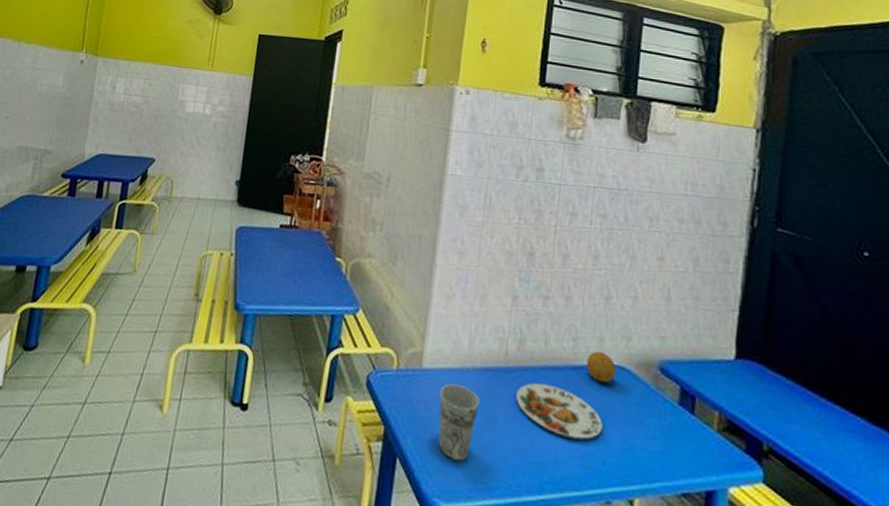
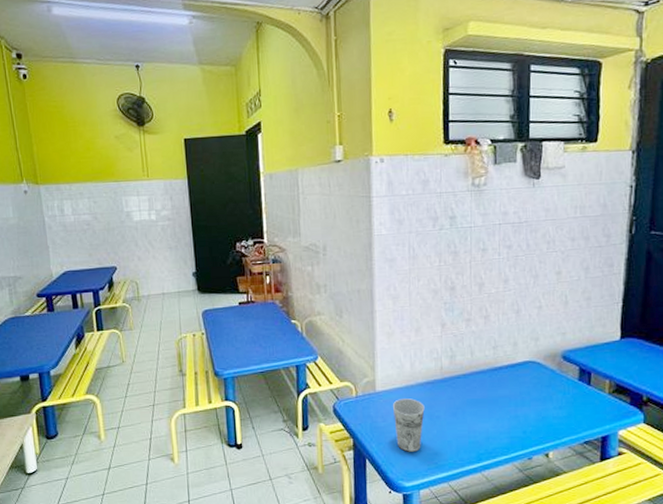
plate: present [516,383,603,440] -> none [453,384,521,420]
fruit: present [586,351,617,383] -> none [505,353,529,375]

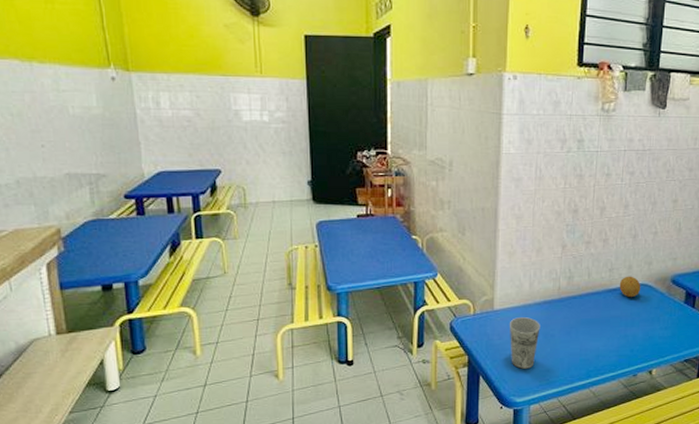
fruit: none [505,353,529,375] -> present [619,276,641,297]

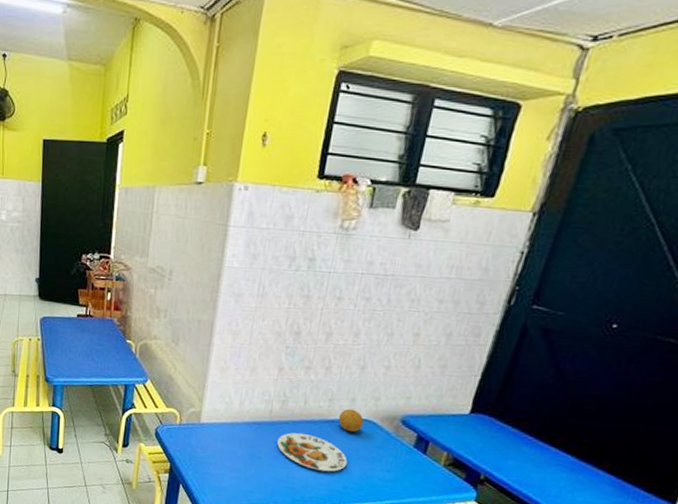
cup: present [509,317,540,369] -> none [213,433,247,486]
plate: none [568,305,631,339] -> present [277,432,348,472]

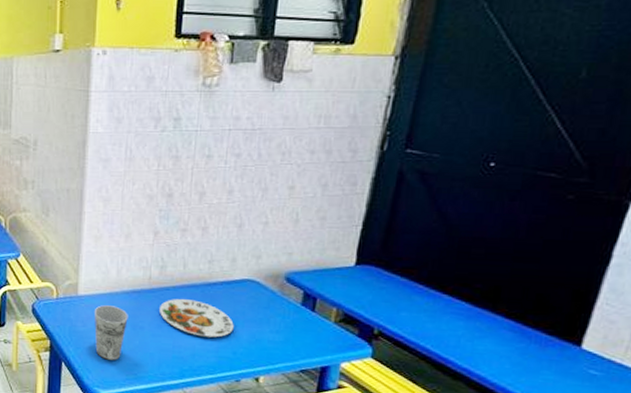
cup: none [213,433,247,486] -> present [94,305,128,360]
fruit: present [338,408,364,432] -> none [220,269,247,293]

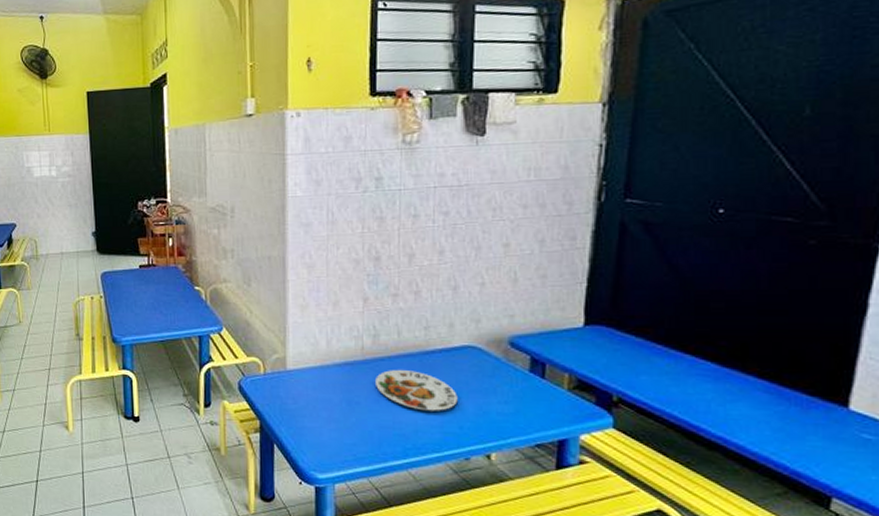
cup: present [94,305,128,360] -> none [304,380,342,440]

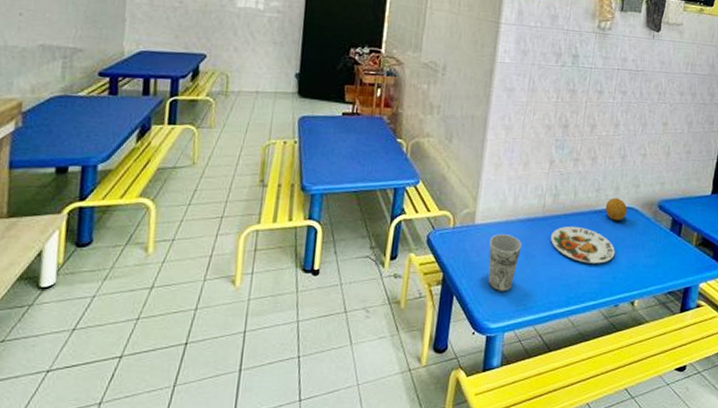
cup: none [304,380,342,440] -> present [488,234,522,291]
fruit: none [438,335,468,361] -> present [605,197,628,220]

